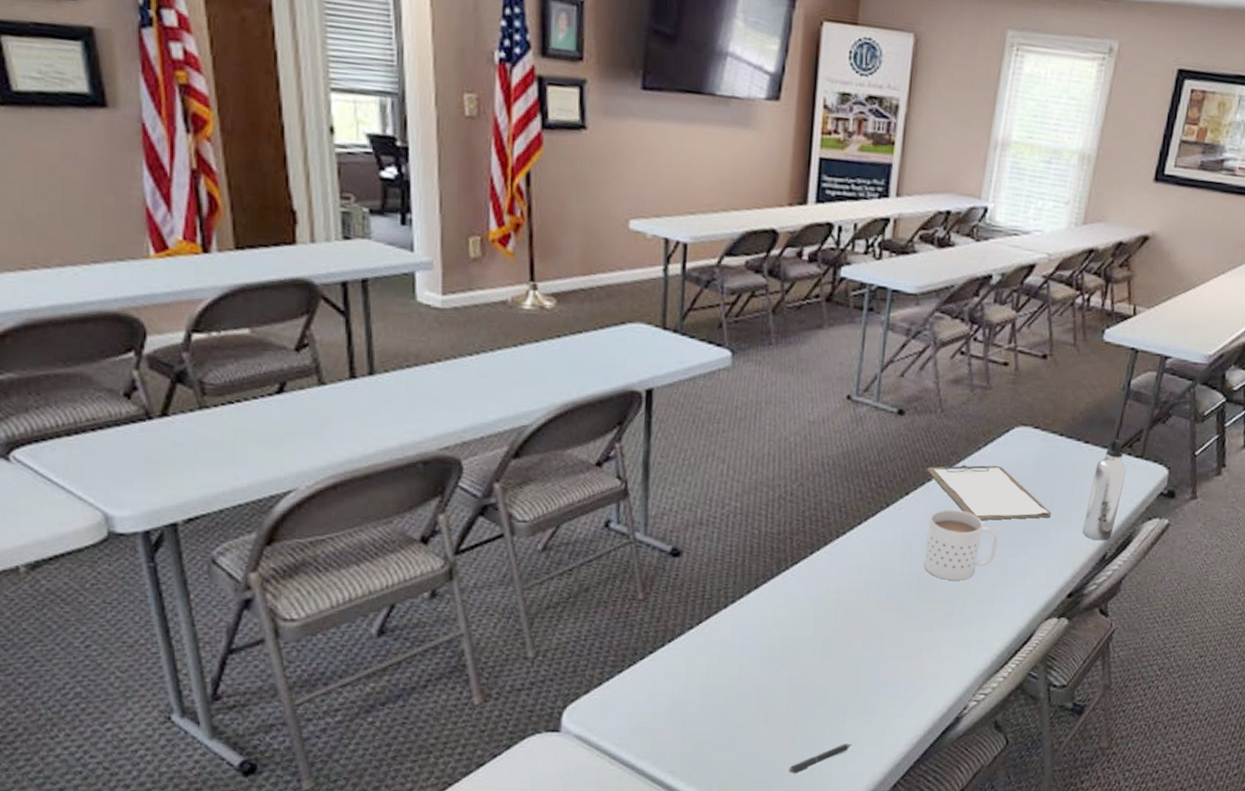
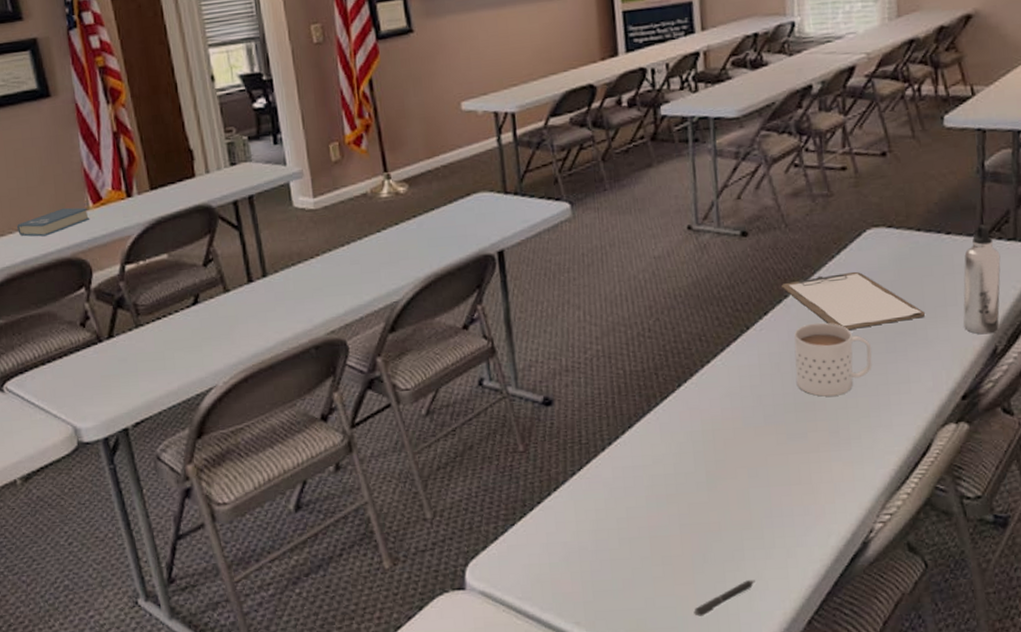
book: none [45,250,150,281] -> present [17,207,90,237]

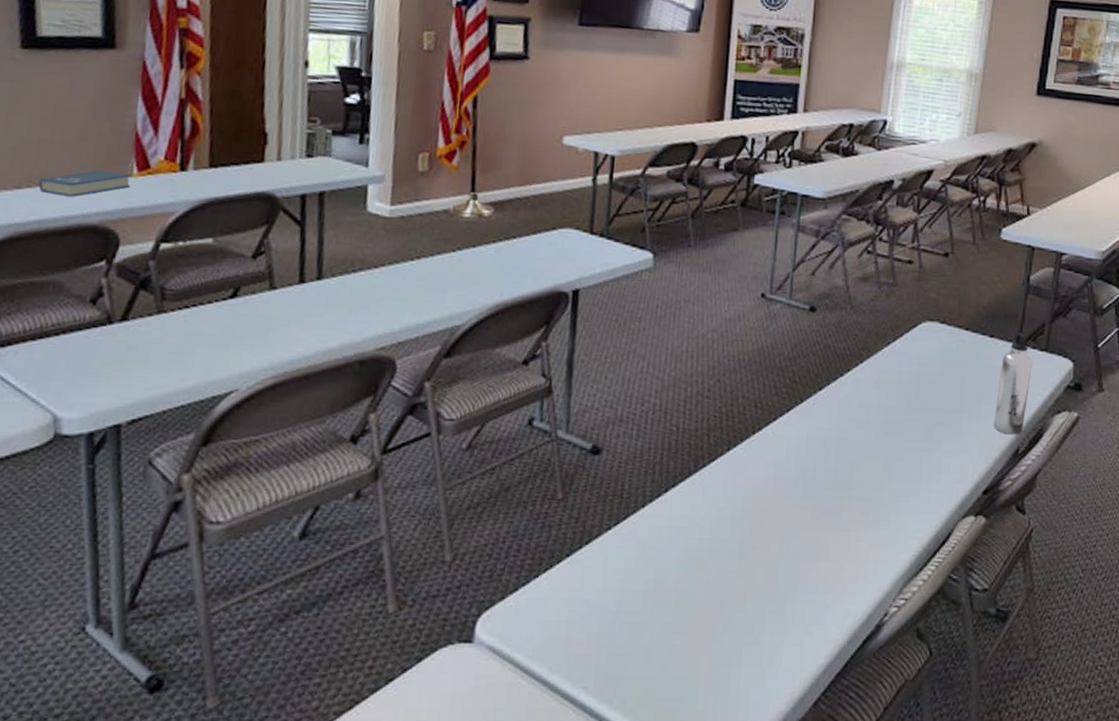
pen: present [694,580,755,617] -> none [705,655,770,690]
clipboard: present [781,271,925,330] -> none [839,359,962,415]
mug: present [794,322,872,397] -> none [838,404,912,477]

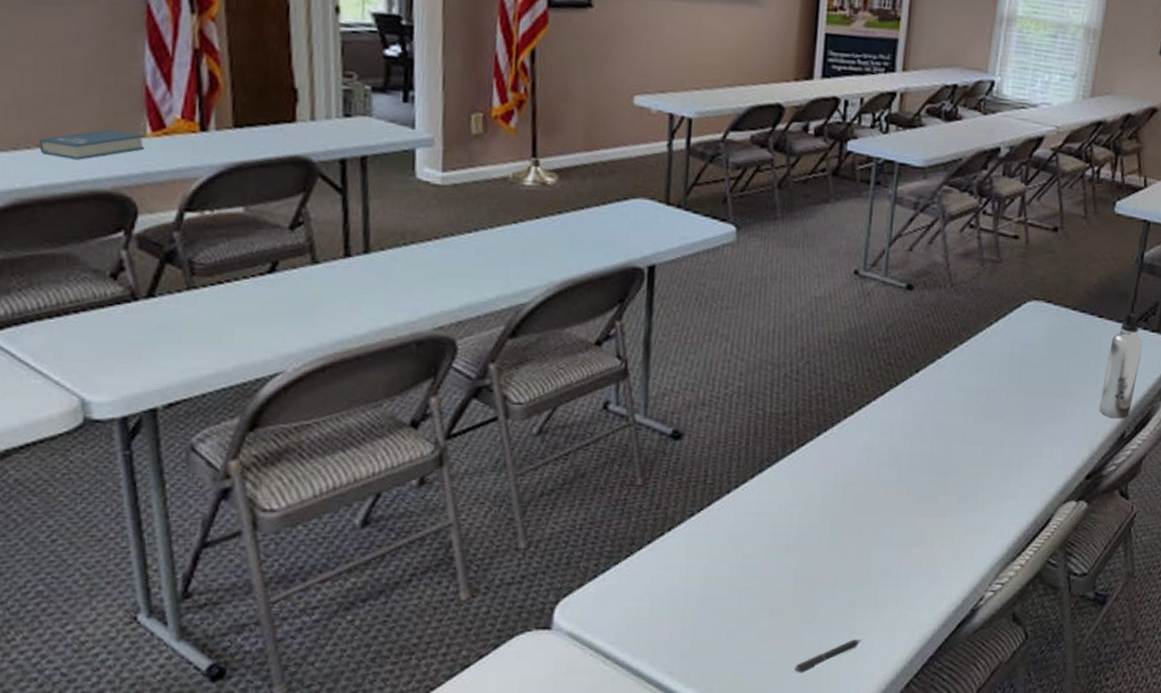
pen: none [705,655,770,690] -> present [794,639,861,673]

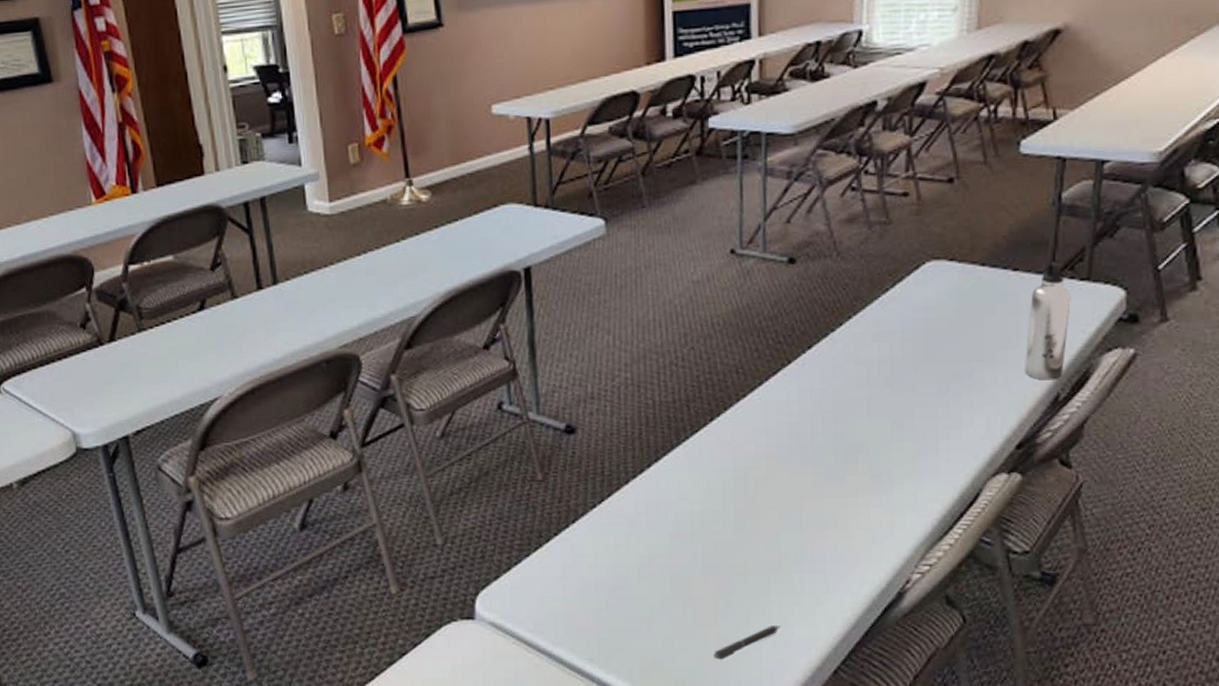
book: present [39,129,145,160] -> none [16,201,93,232]

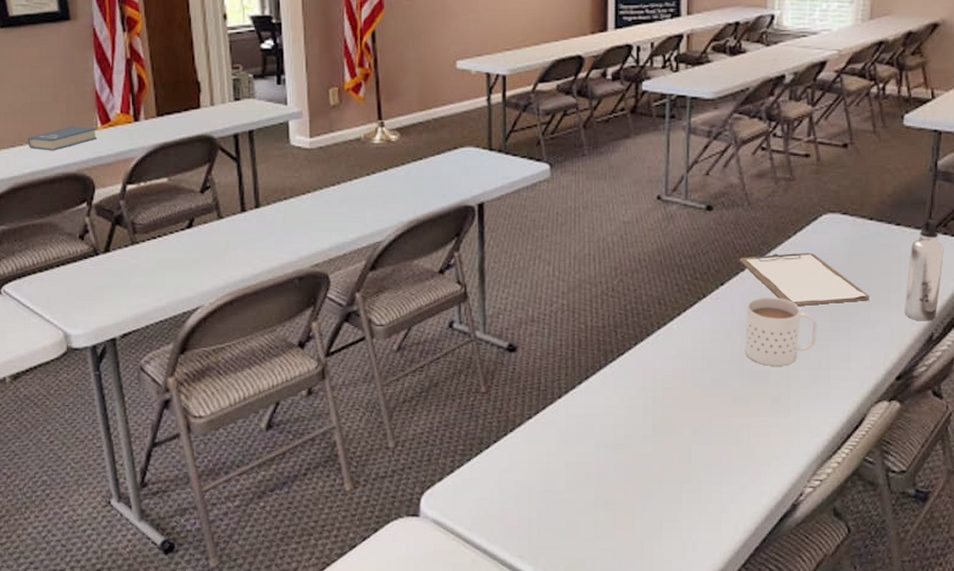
book: none [16,201,93,232] -> present [28,126,98,151]
pen: present [713,625,780,660] -> none [630,530,689,560]
clipboard: none [829,306,983,368] -> present [739,252,869,306]
mug: none [837,359,923,438] -> present [744,297,818,366]

